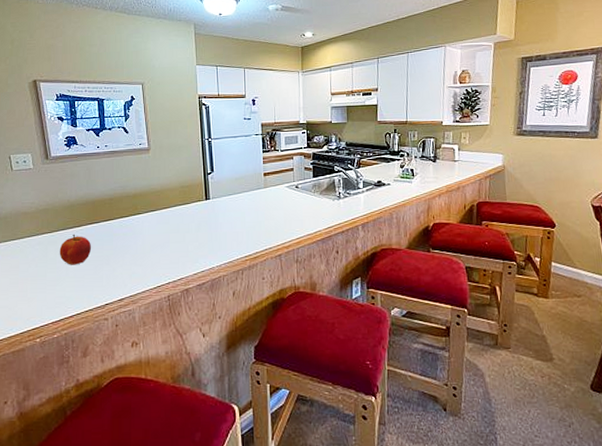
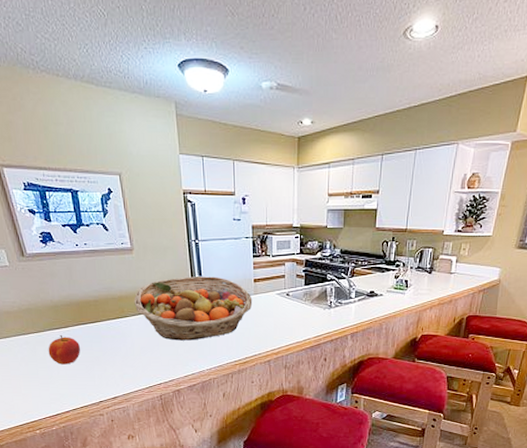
fruit basket: none [147,172,263,237] -> present [134,276,253,341]

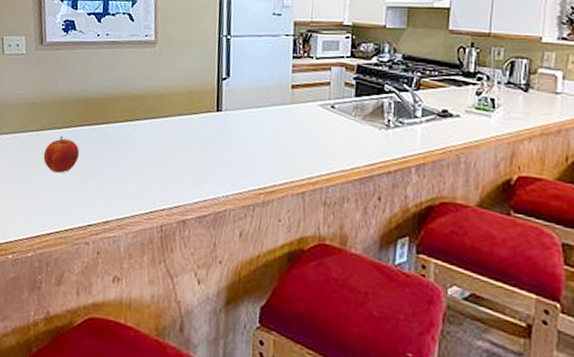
fruit basket: present [134,276,253,341] -> none [148,77,288,157]

